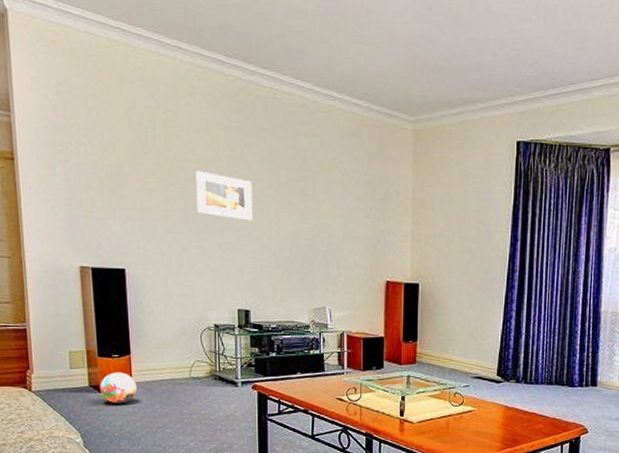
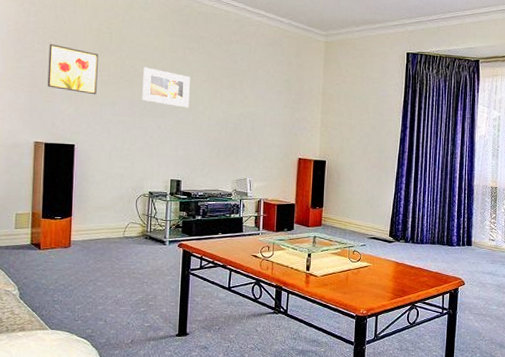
wall art: none [83,143,144,208] -> present [47,43,98,95]
ball: present [100,372,138,404] -> none [40,232,75,260]

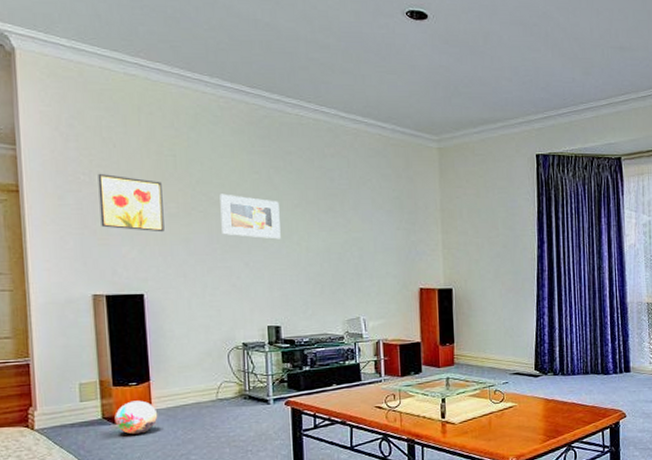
ball: none [40,232,75,260] -> present [115,400,158,435]

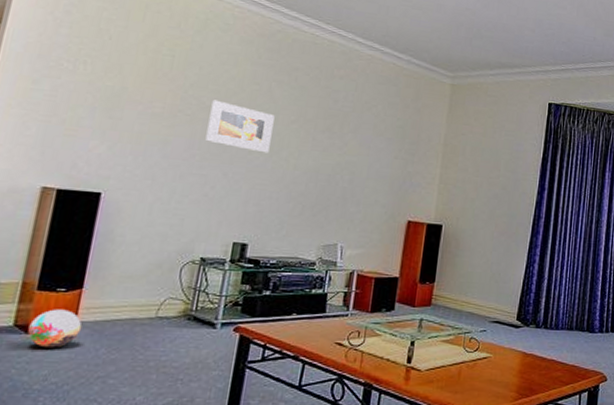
wall art: present [98,173,165,232] -> none [72,62,152,131]

